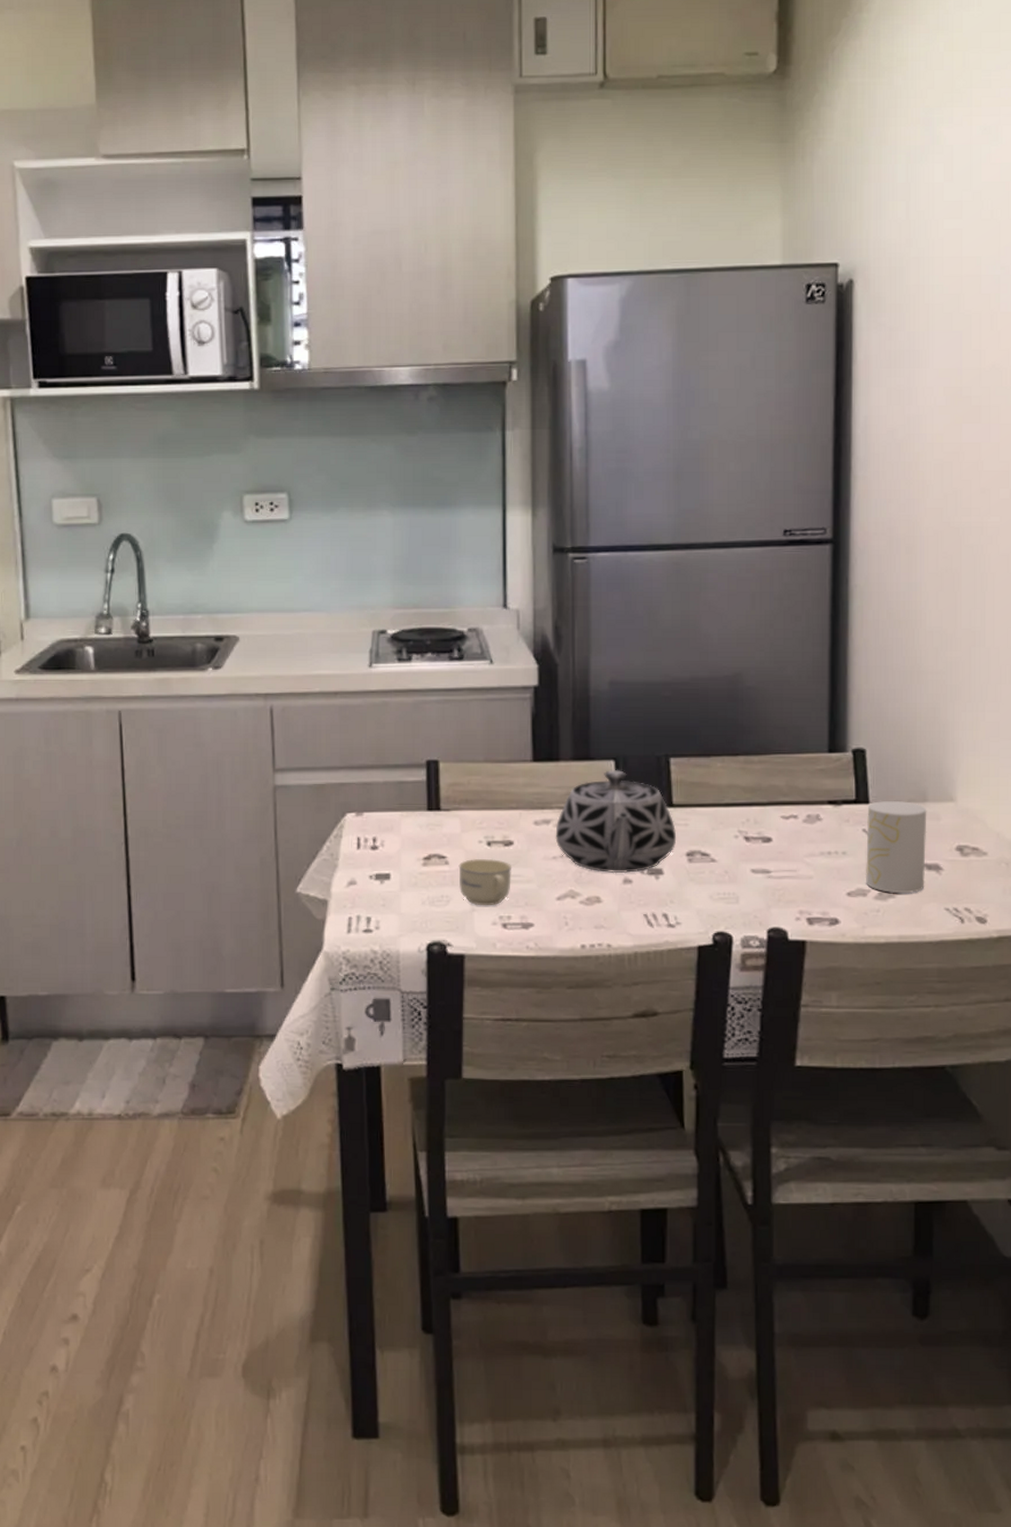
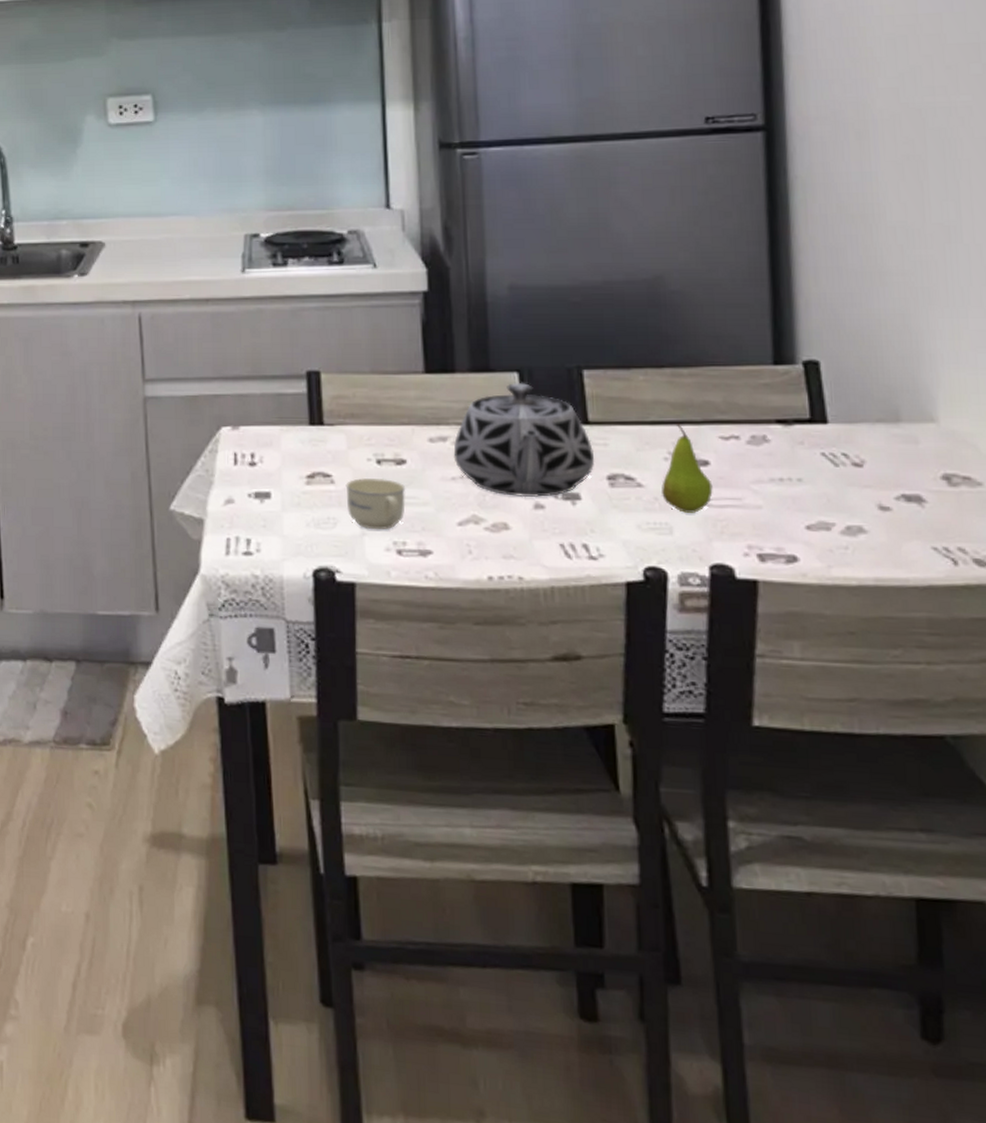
fruit: none [731,805,773,884] -> present [662,424,713,513]
cup: present [865,801,927,894] -> none [825,421,904,529]

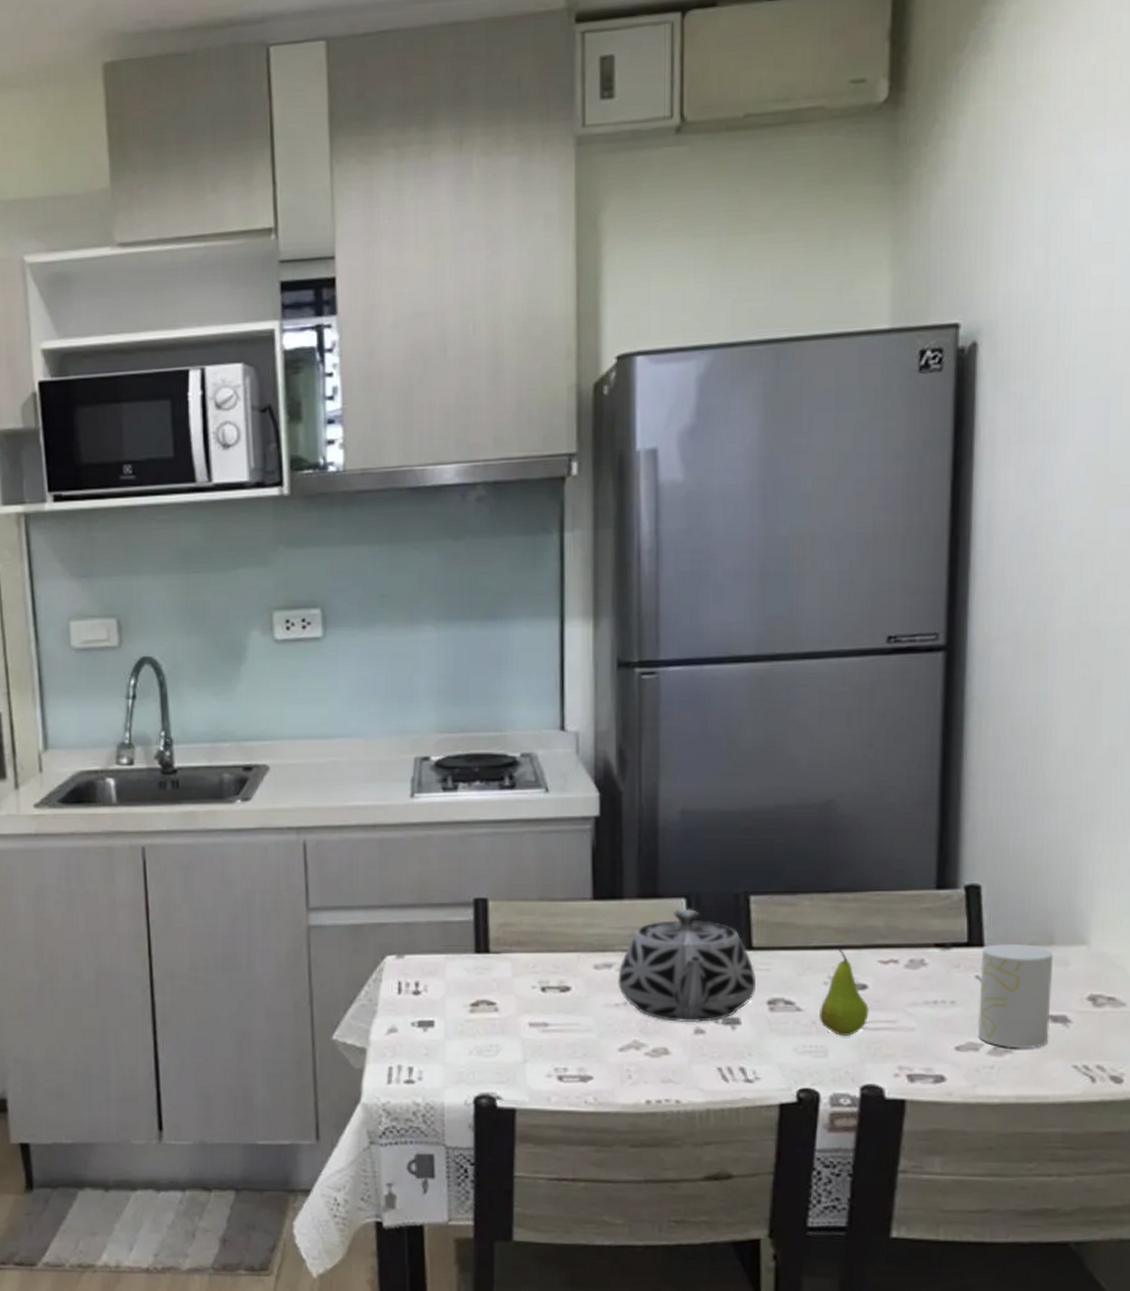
cup: present [345,478,405,530] -> none [509,1005,568,1057]
cup: none [825,421,904,529] -> present [977,944,1054,1049]

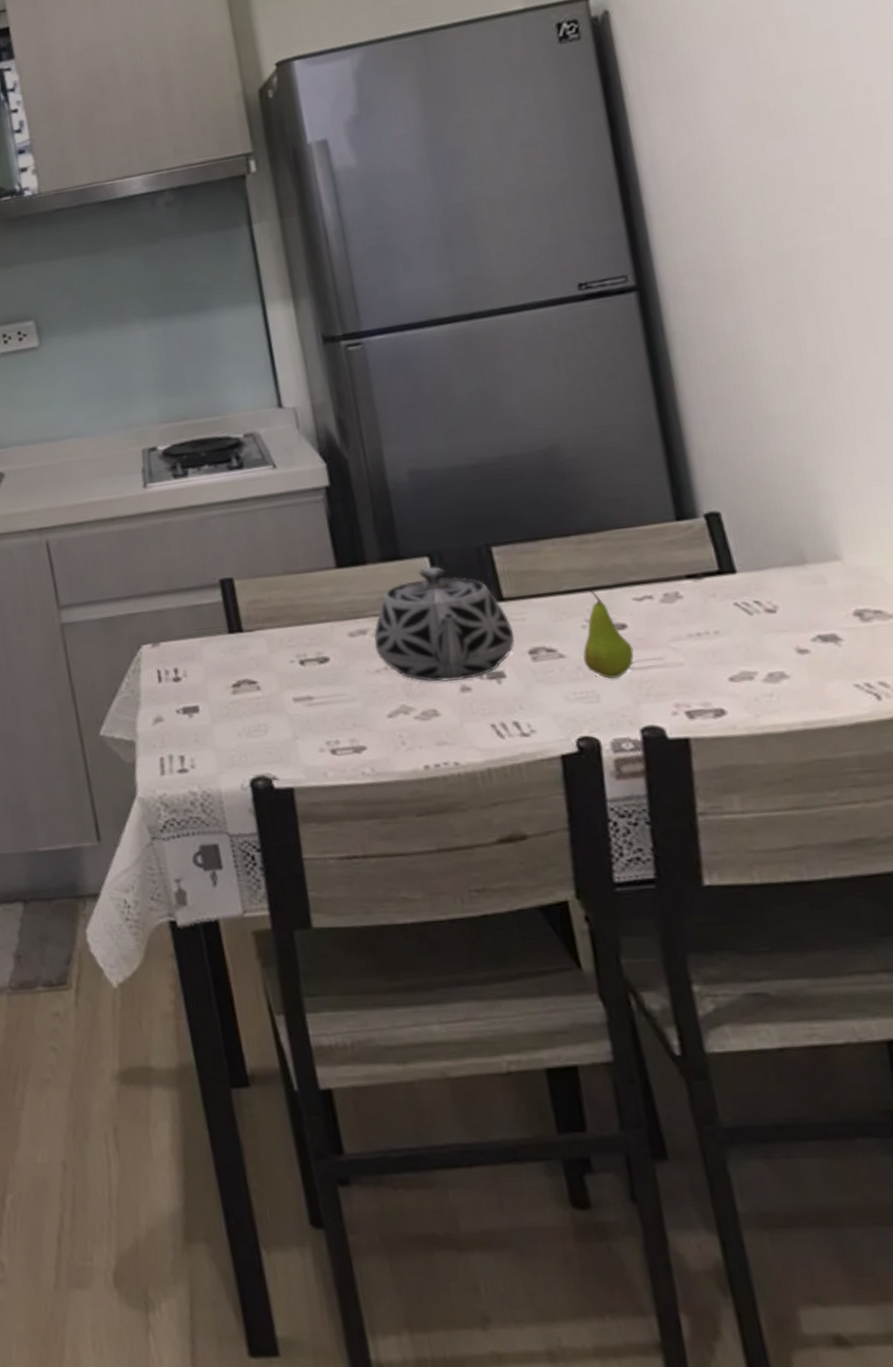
cup: present [977,944,1054,1049] -> none [734,566,824,673]

